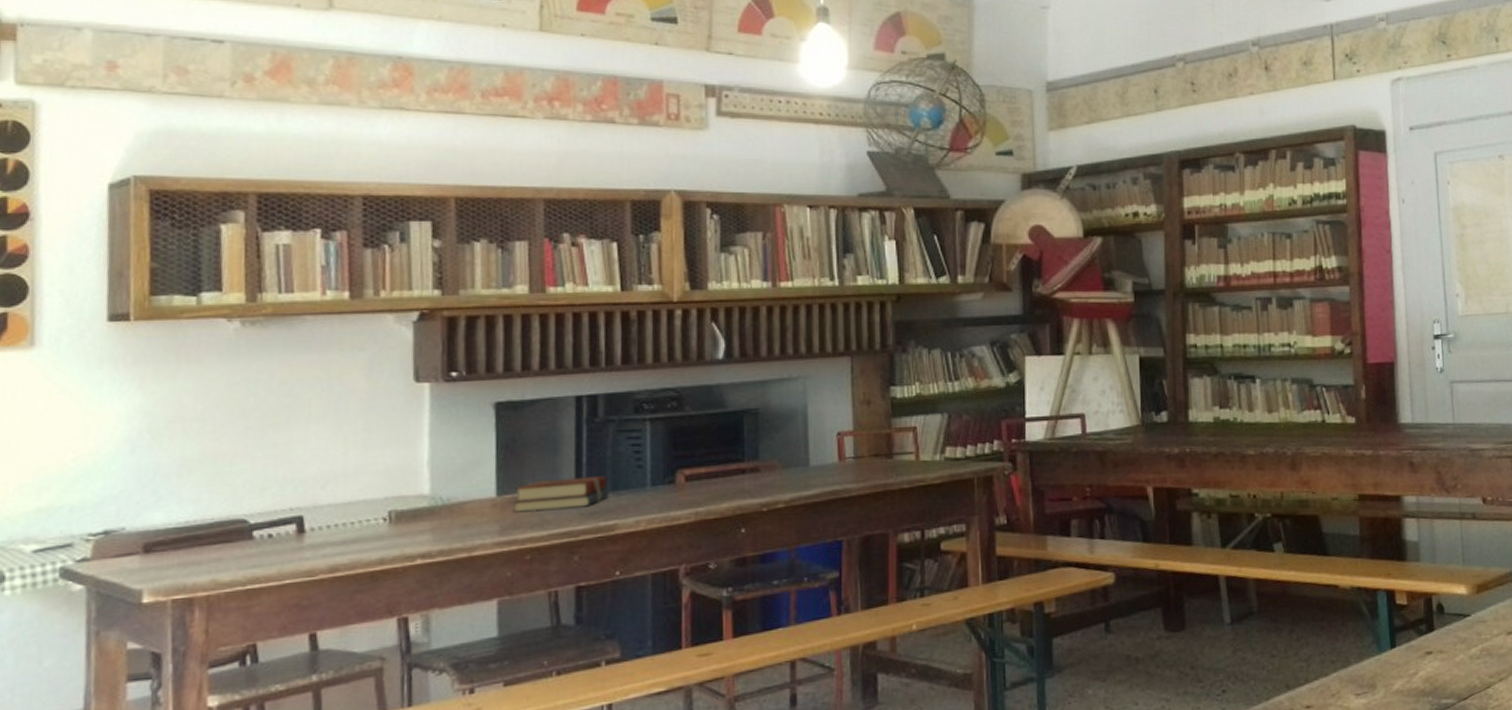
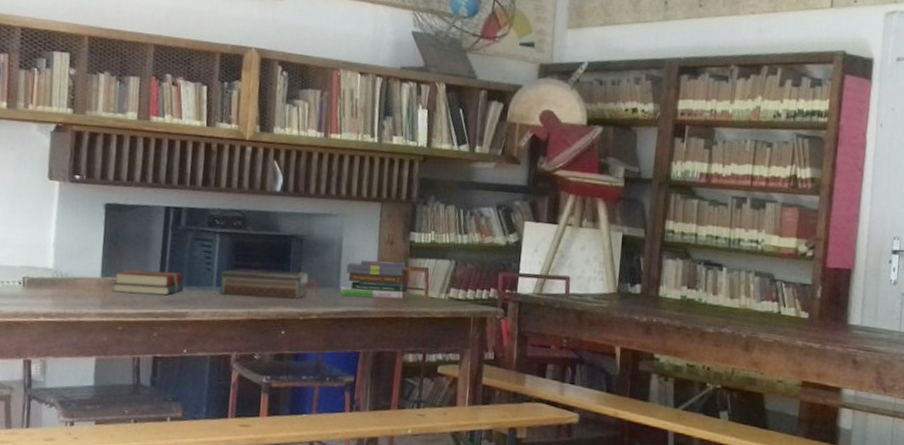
decorative box: none [657,452,769,497] -> present [220,268,308,301]
books: none [810,424,890,476] -> present [339,260,406,300]

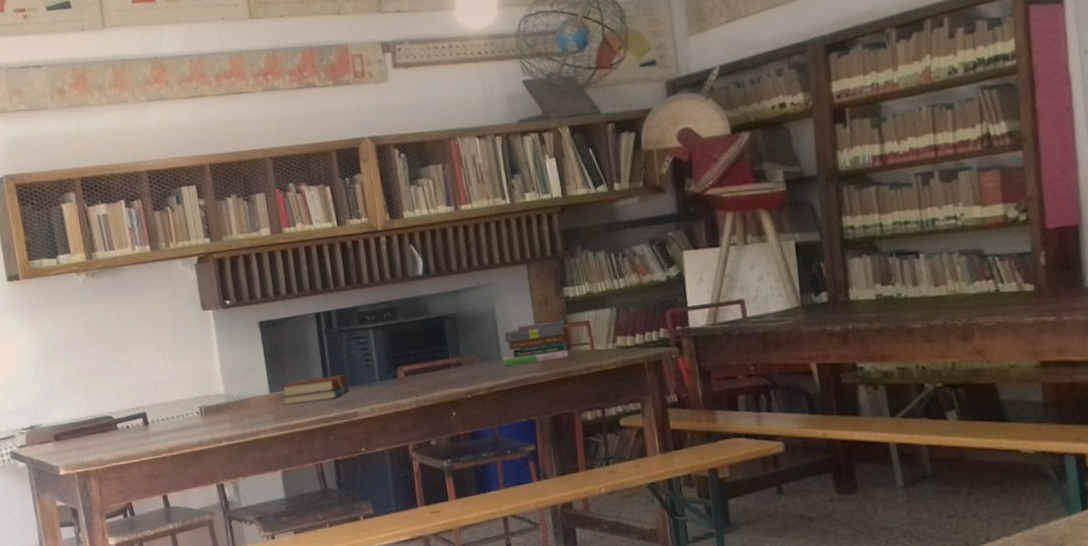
decorative box: present [220,268,308,301] -> none [382,349,470,389]

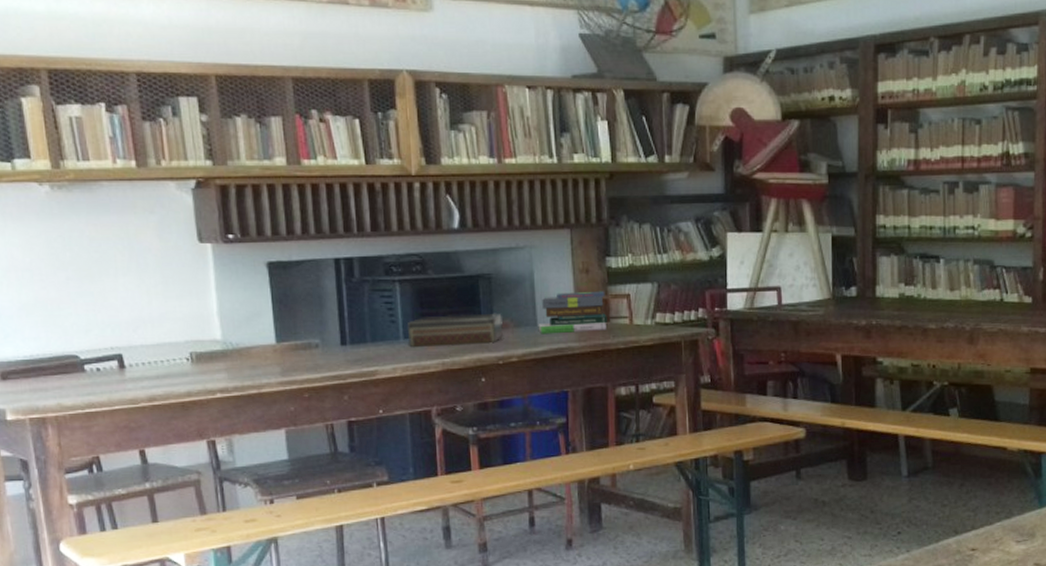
books: present [282,374,349,405] -> none [291,329,369,358]
decorative box: none [382,349,470,389] -> present [408,313,503,348]

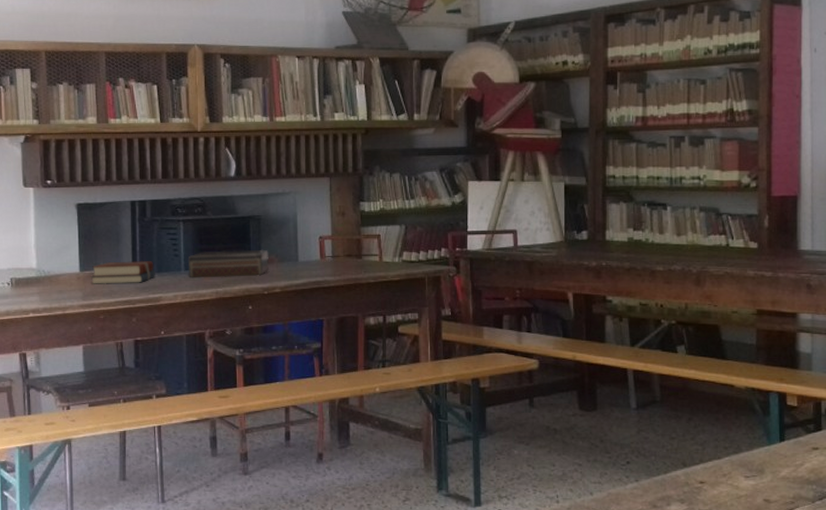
books: none [291,329,369,358] -> present [91,261,155,284]
books: present [538,290,607,334] -> none [299,231,360,269]

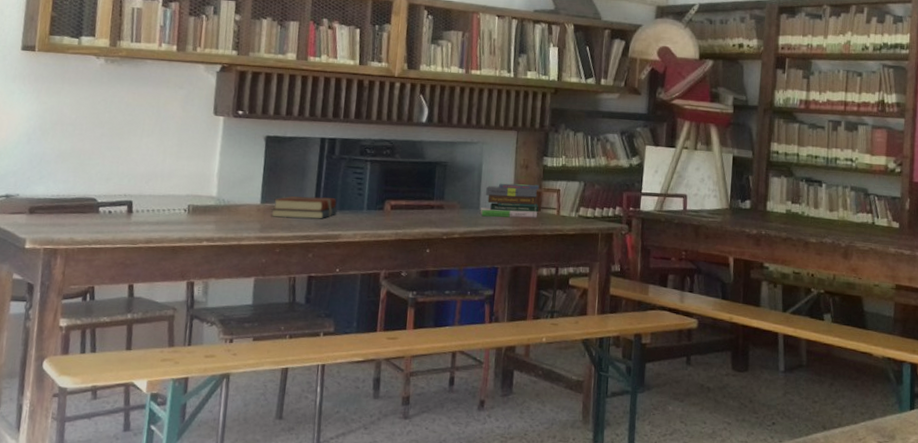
decorative box: present [189,249,269,278] -> none [370,192,451,222]
books: none [299,231,360,269] -> present [479,183,540,219]

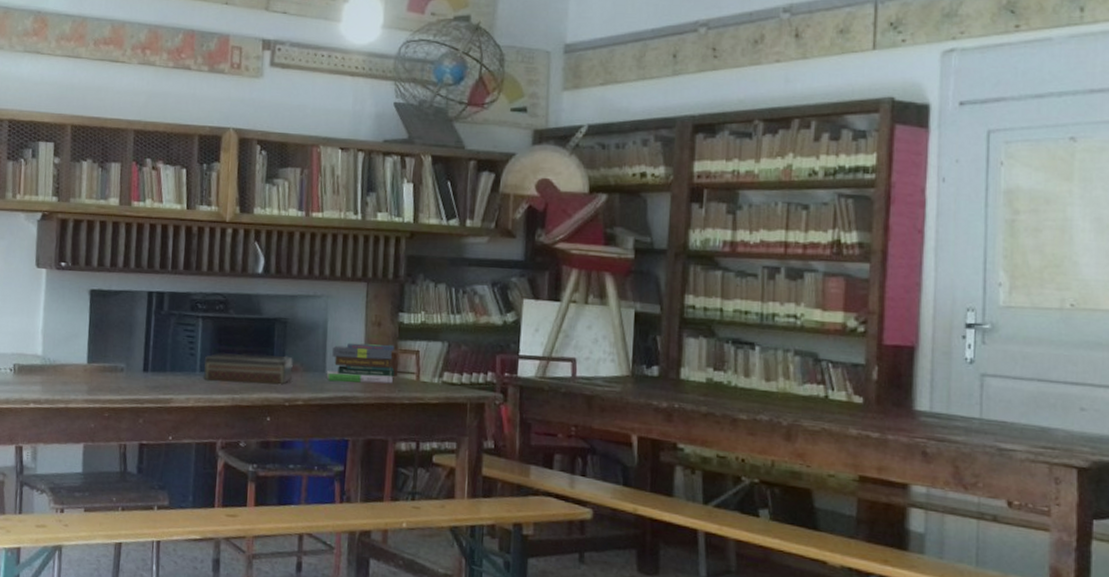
books: present [271,196,337,219] -> none [98,355,168,382]
decorative box: none [370,192,451,222] -> present [204,353,293,386]

